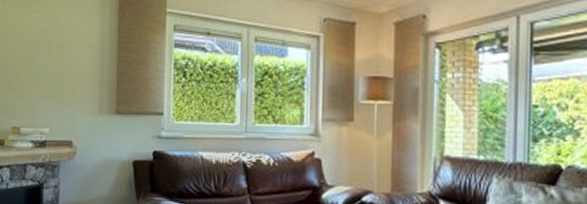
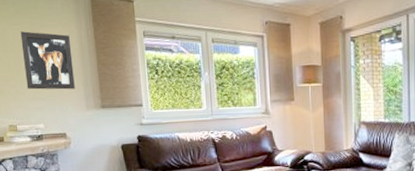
wall art: none [37,20,91,89] -> present [20,31,75,90]

